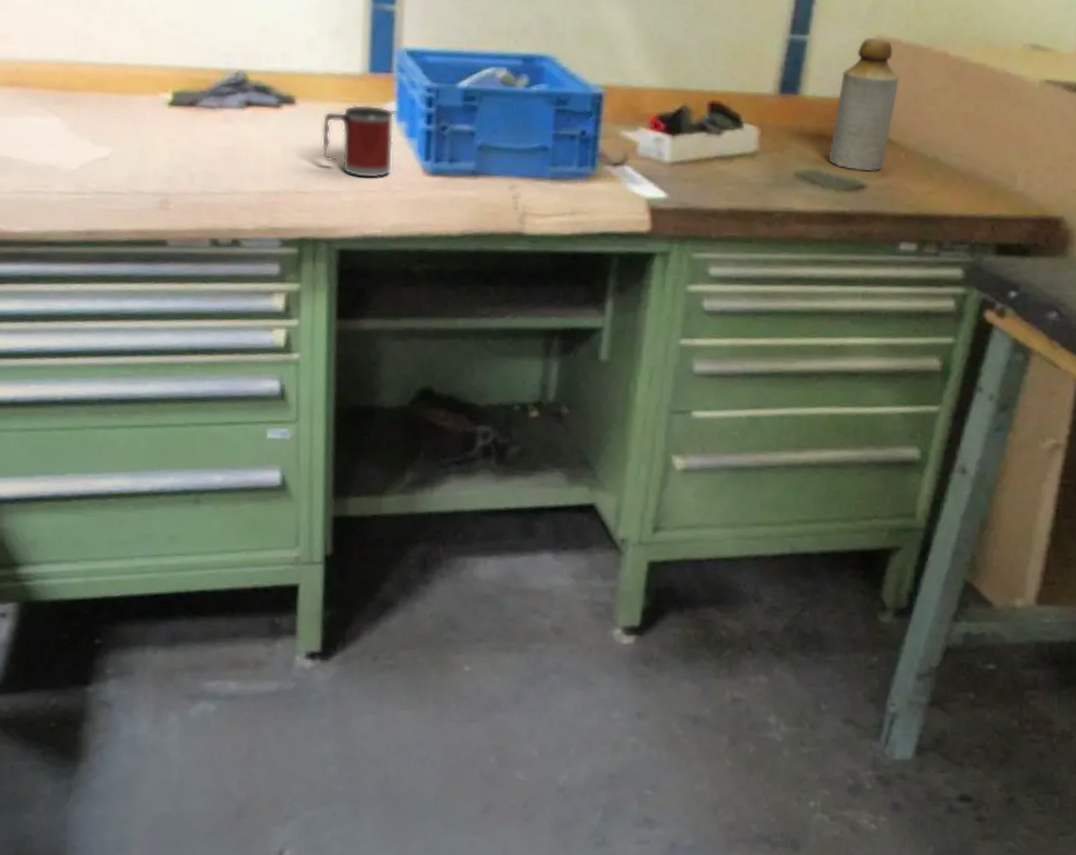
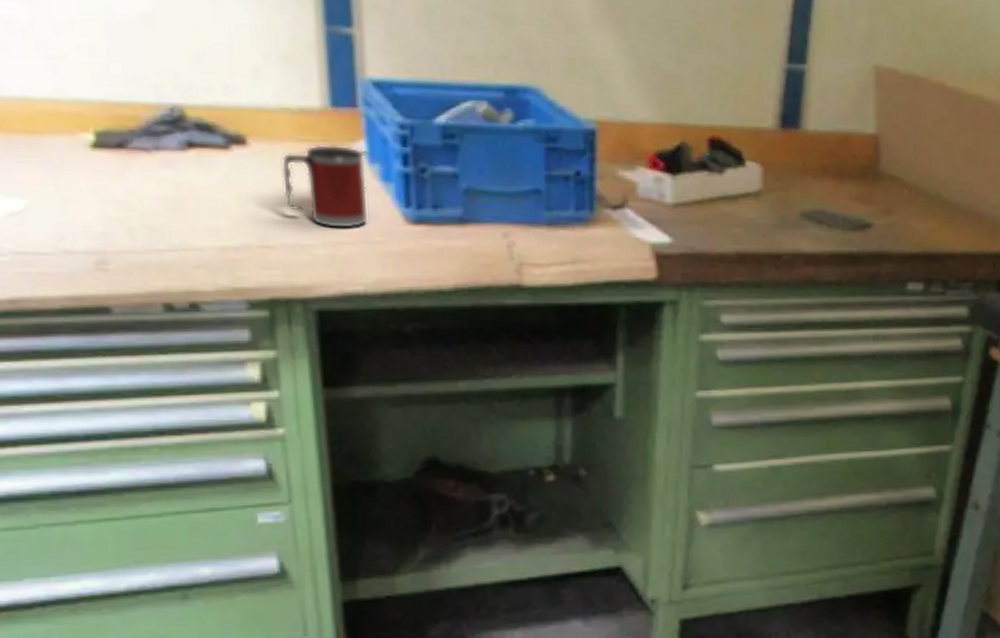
bottle: present [829,37,900,172] -> none [834,67,900,210]

